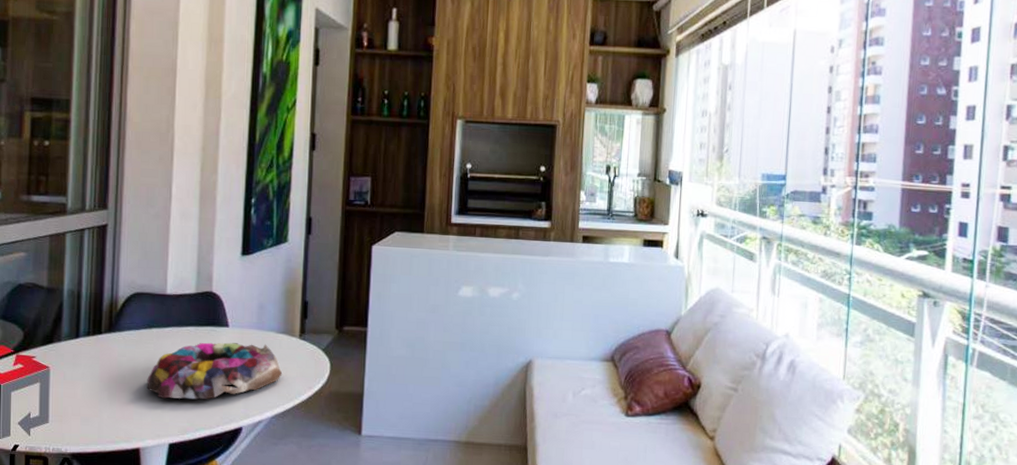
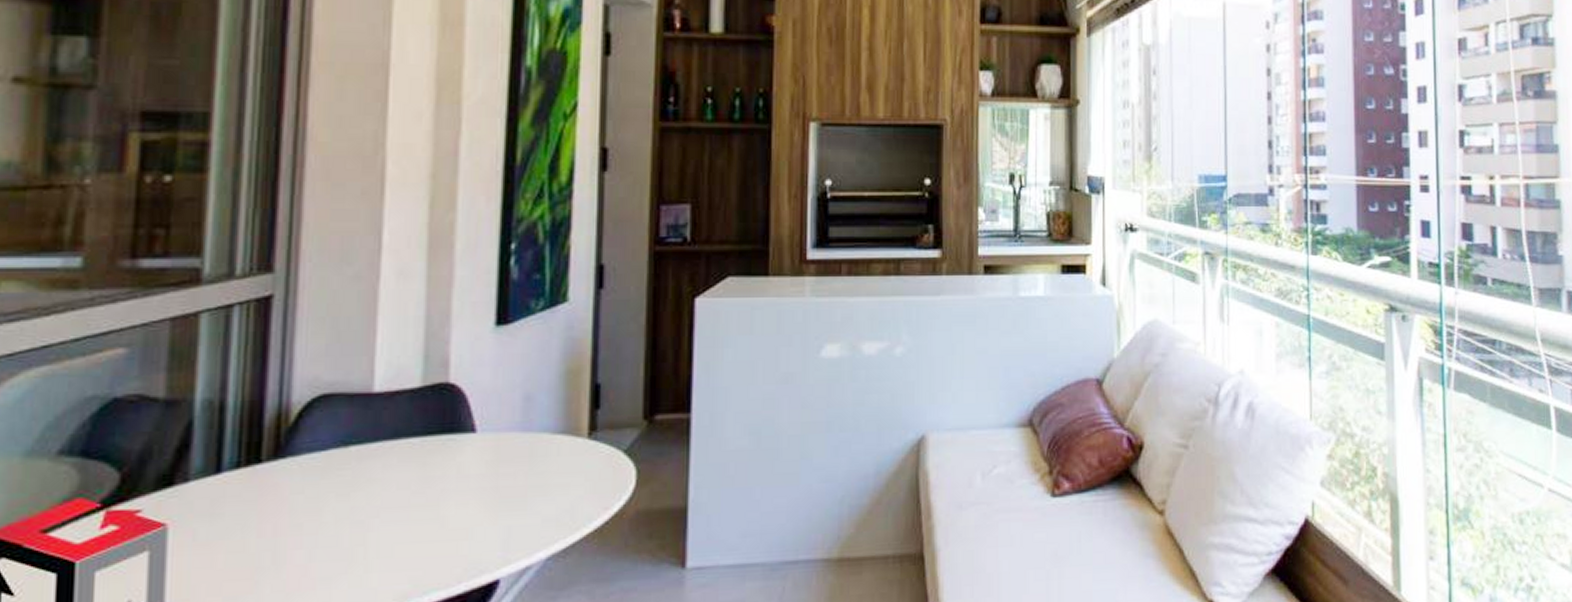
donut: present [147,342,283,400] -> none [339,451,563,552]

